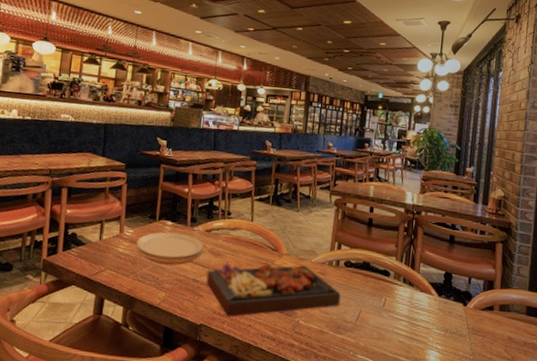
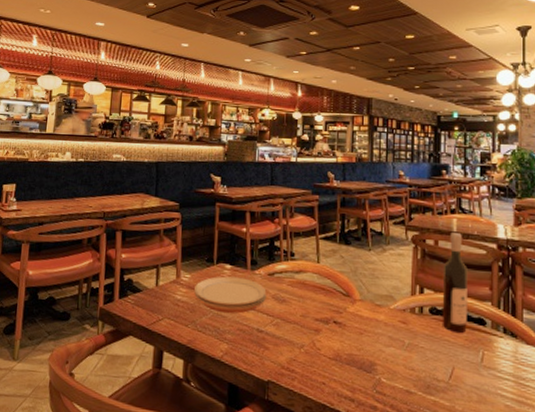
food platter: present [206,260,342,316] -> none [271,307,429,372]
bottle: none [354,198,379,282] -> present [442,233,468,333]

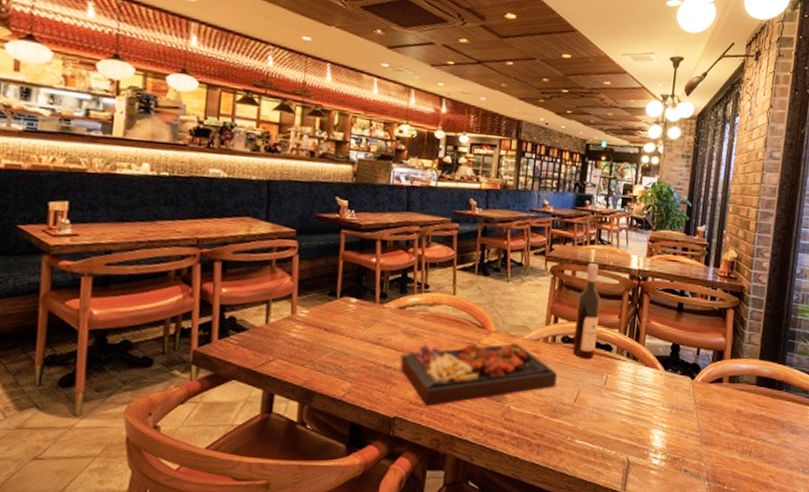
plate: present [194,276,267,314] -> none [313,310,397,350]
food platter: none [271,307,429,372] -> present [400,341,558,406]

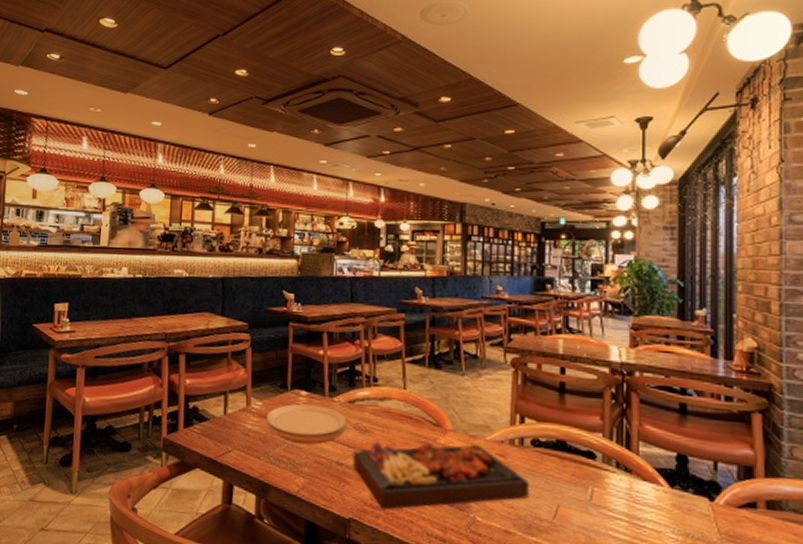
plate: none [313,310,397,350] -> present [266,403,347,445]
bottle: present [572,263,601,359] -> none [545,355,575,467]

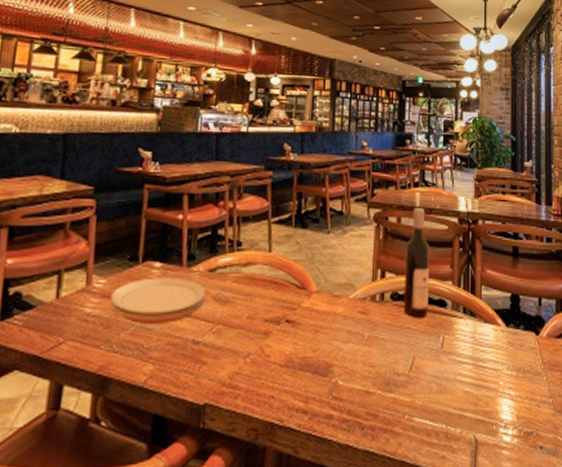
food platter: present [353,438,531,509] -> none [210,305,390,387]
bottle: none [545,355,575,467] -> present [403,208,430,318]

